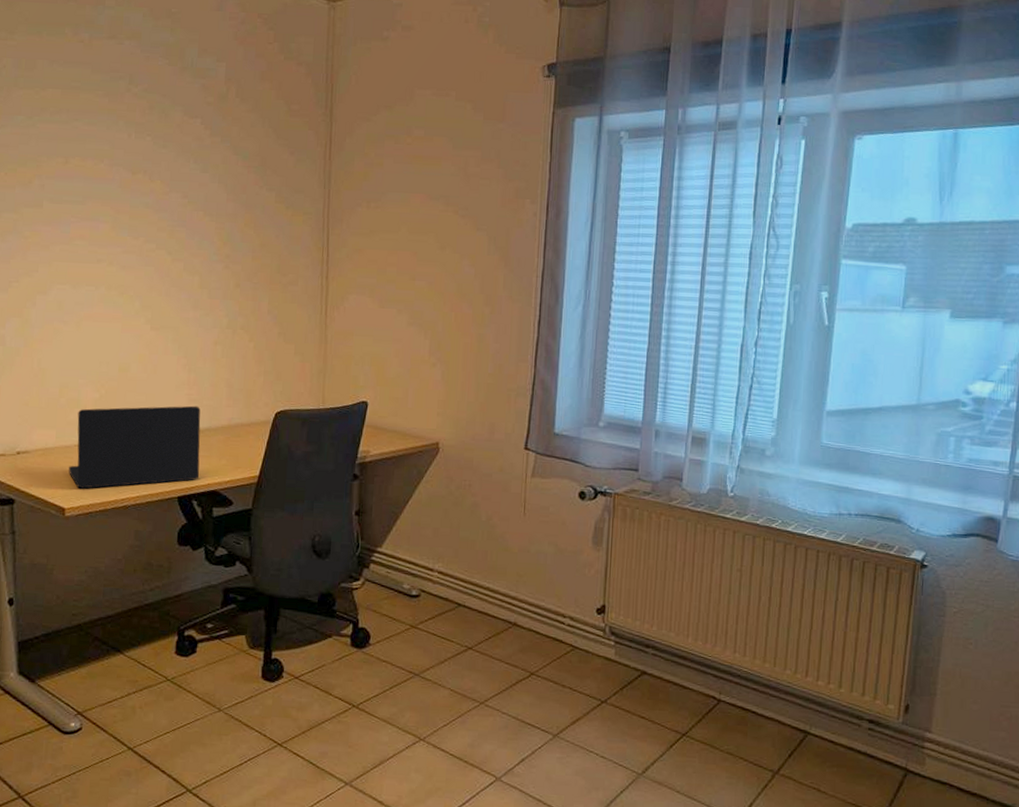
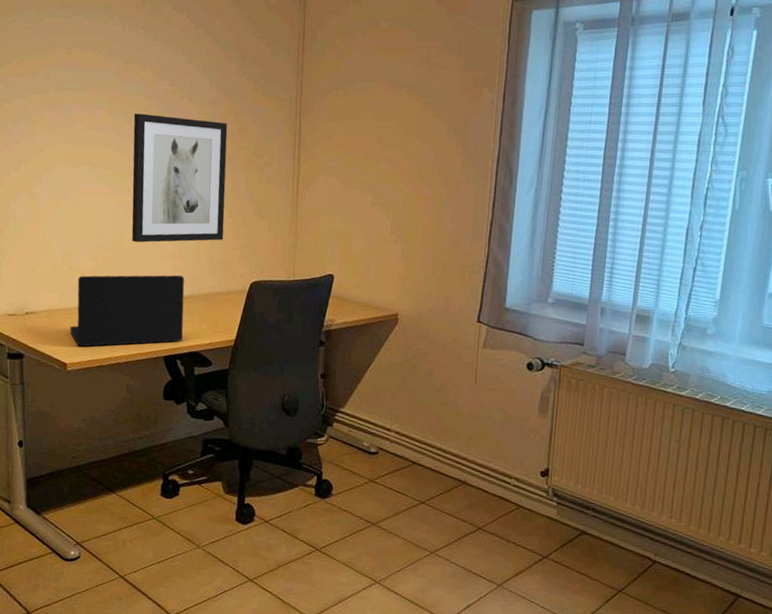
wall art: none [139,228,248,371] -> present [131,113,228,243]

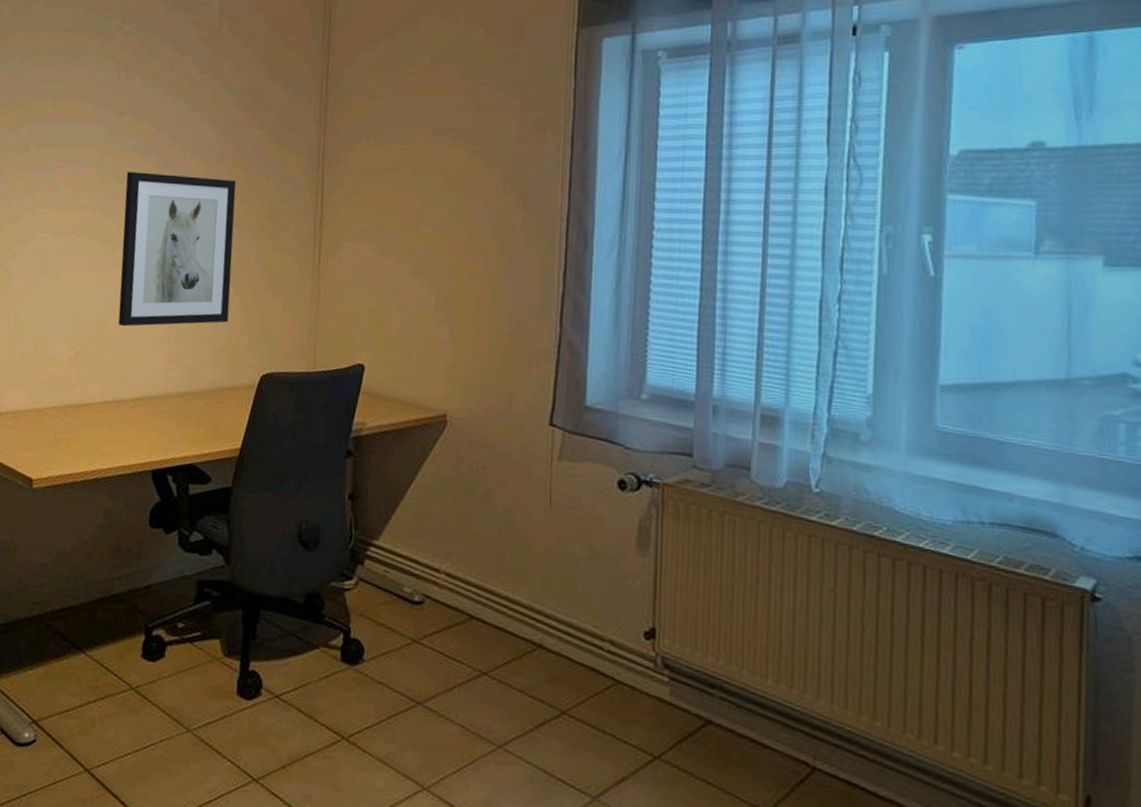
laptop: present [69,275,185,347] -> none [38,366,180,458]

